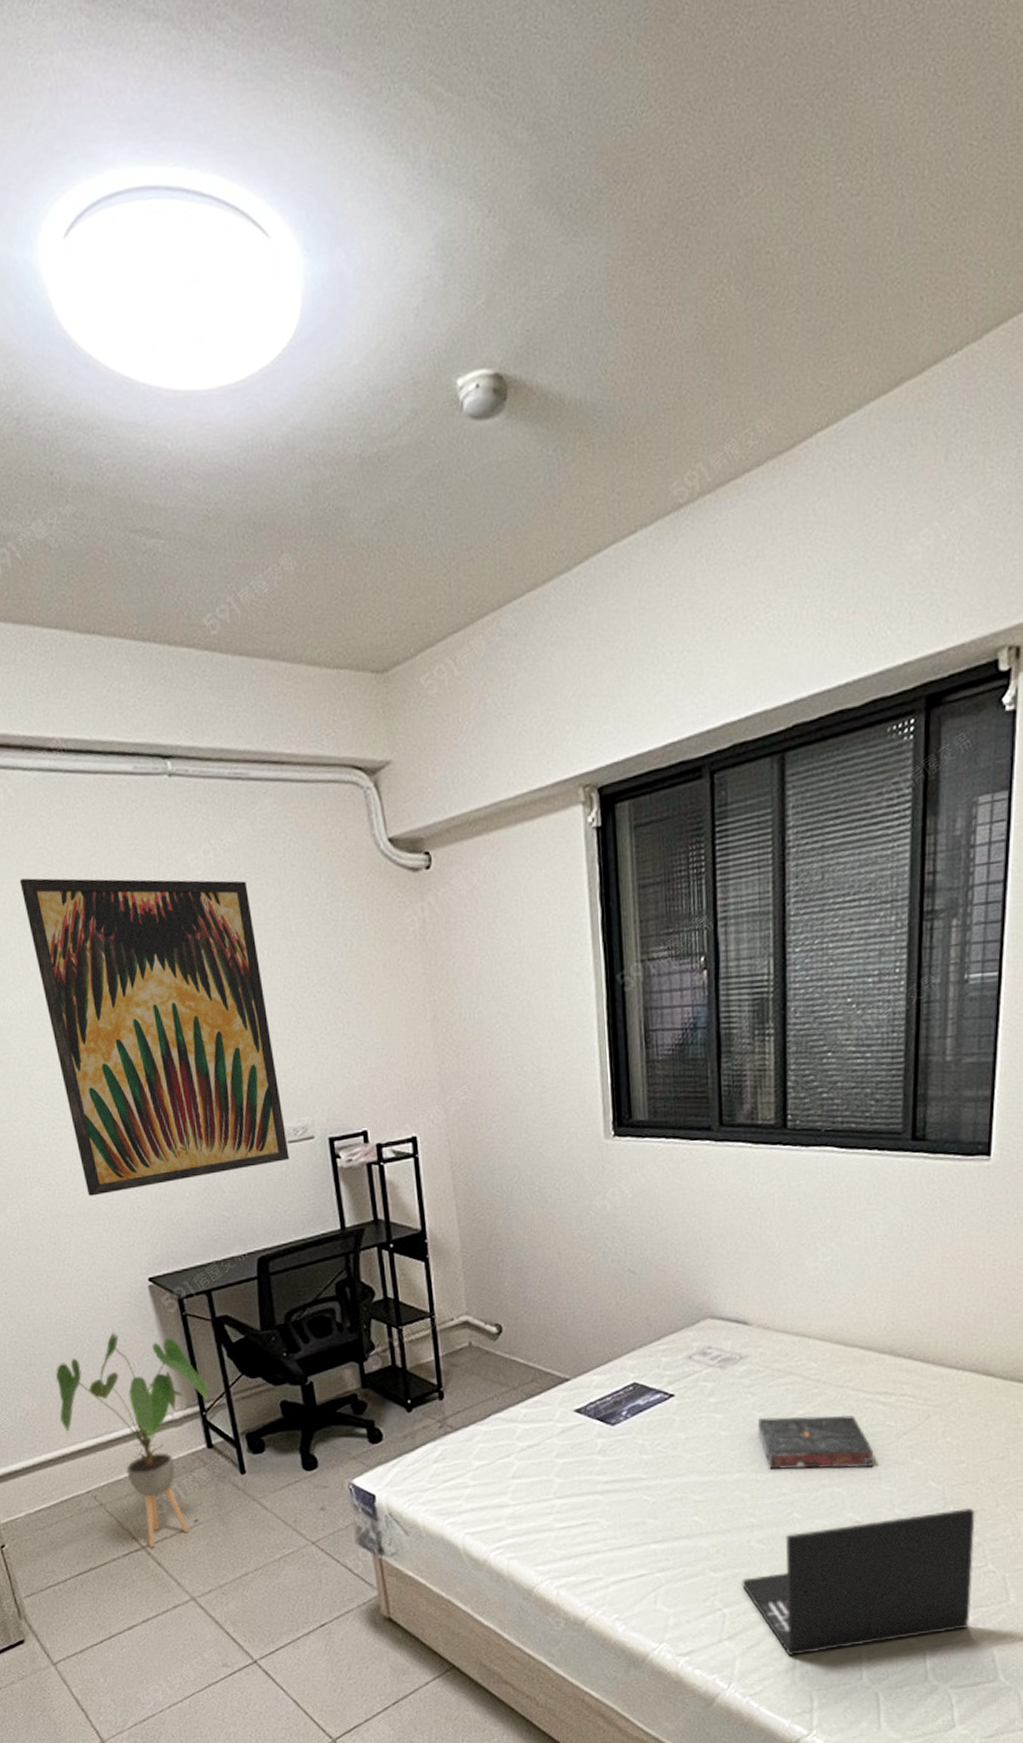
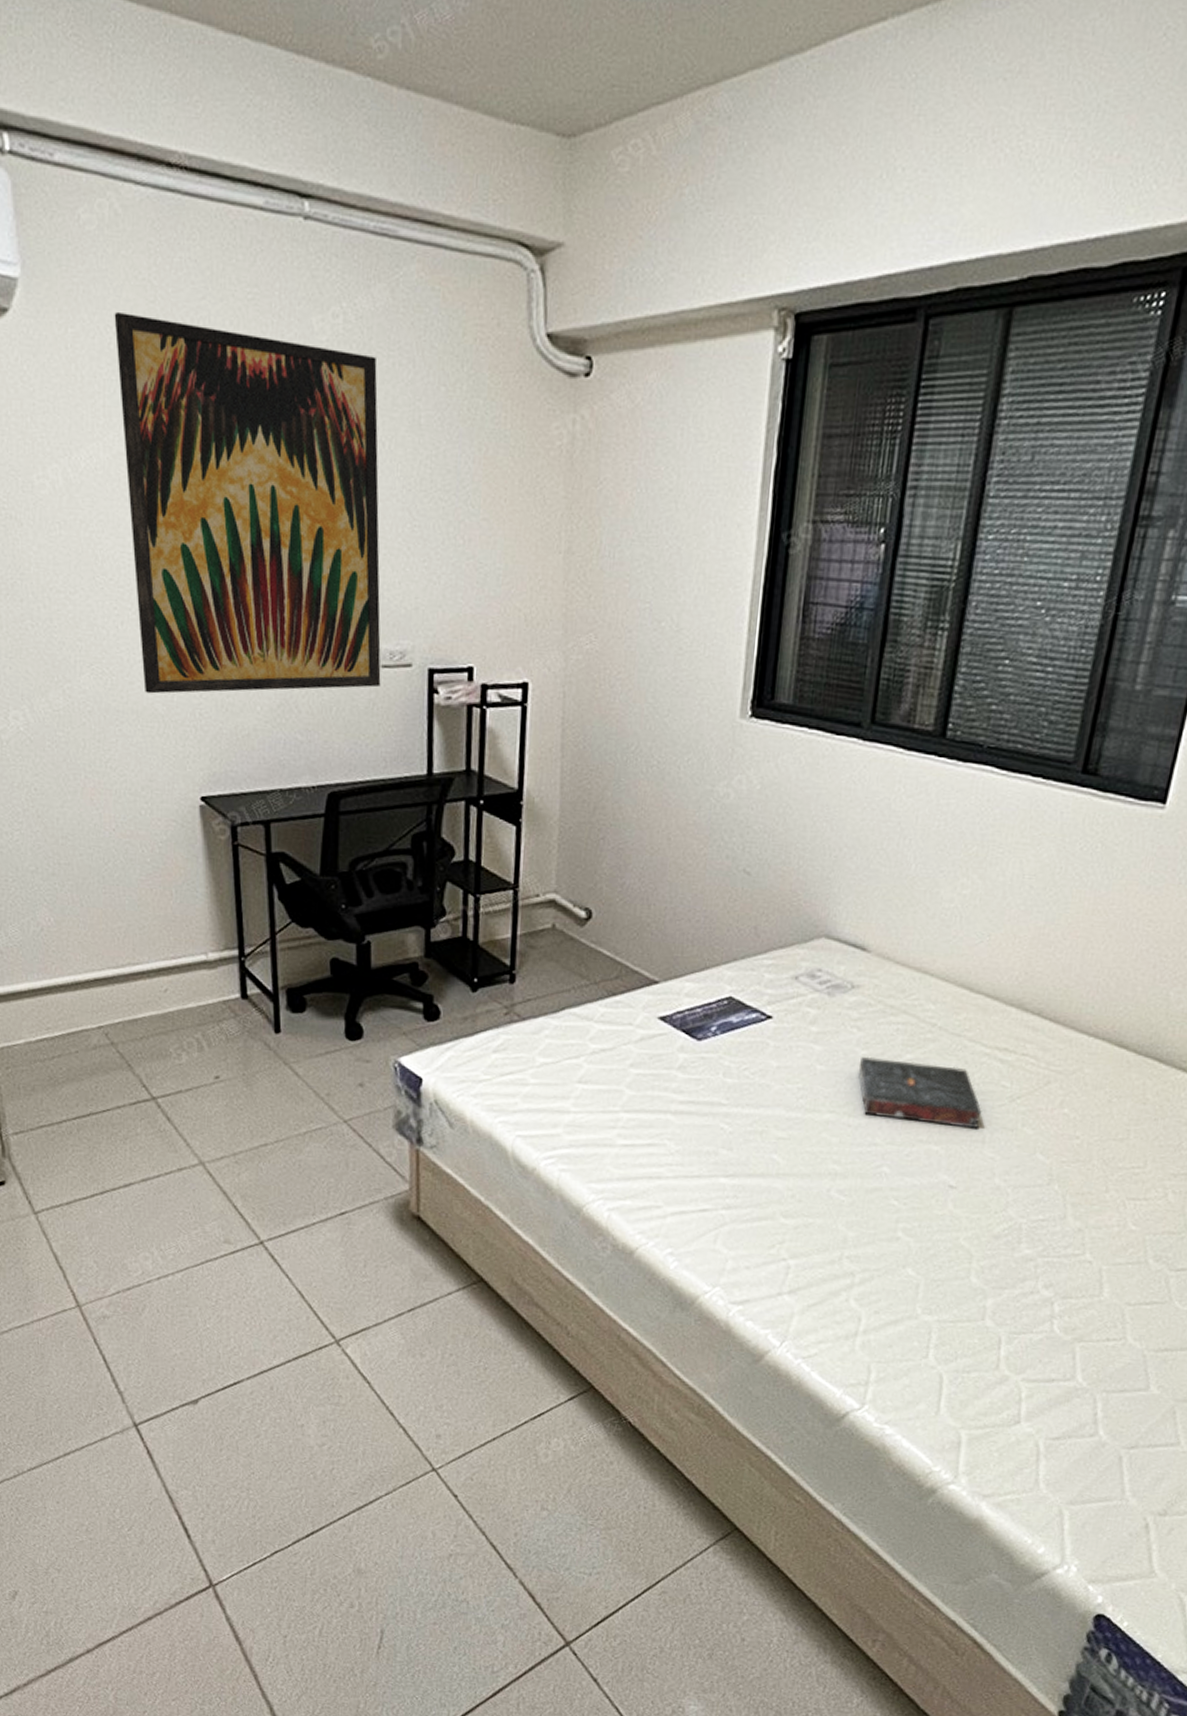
house plant: present [55,1332,208,1548] -> none [79,851,251,1101]
laptop: present [742,1507,975,1657] -> none [813,1188,1081,1322]

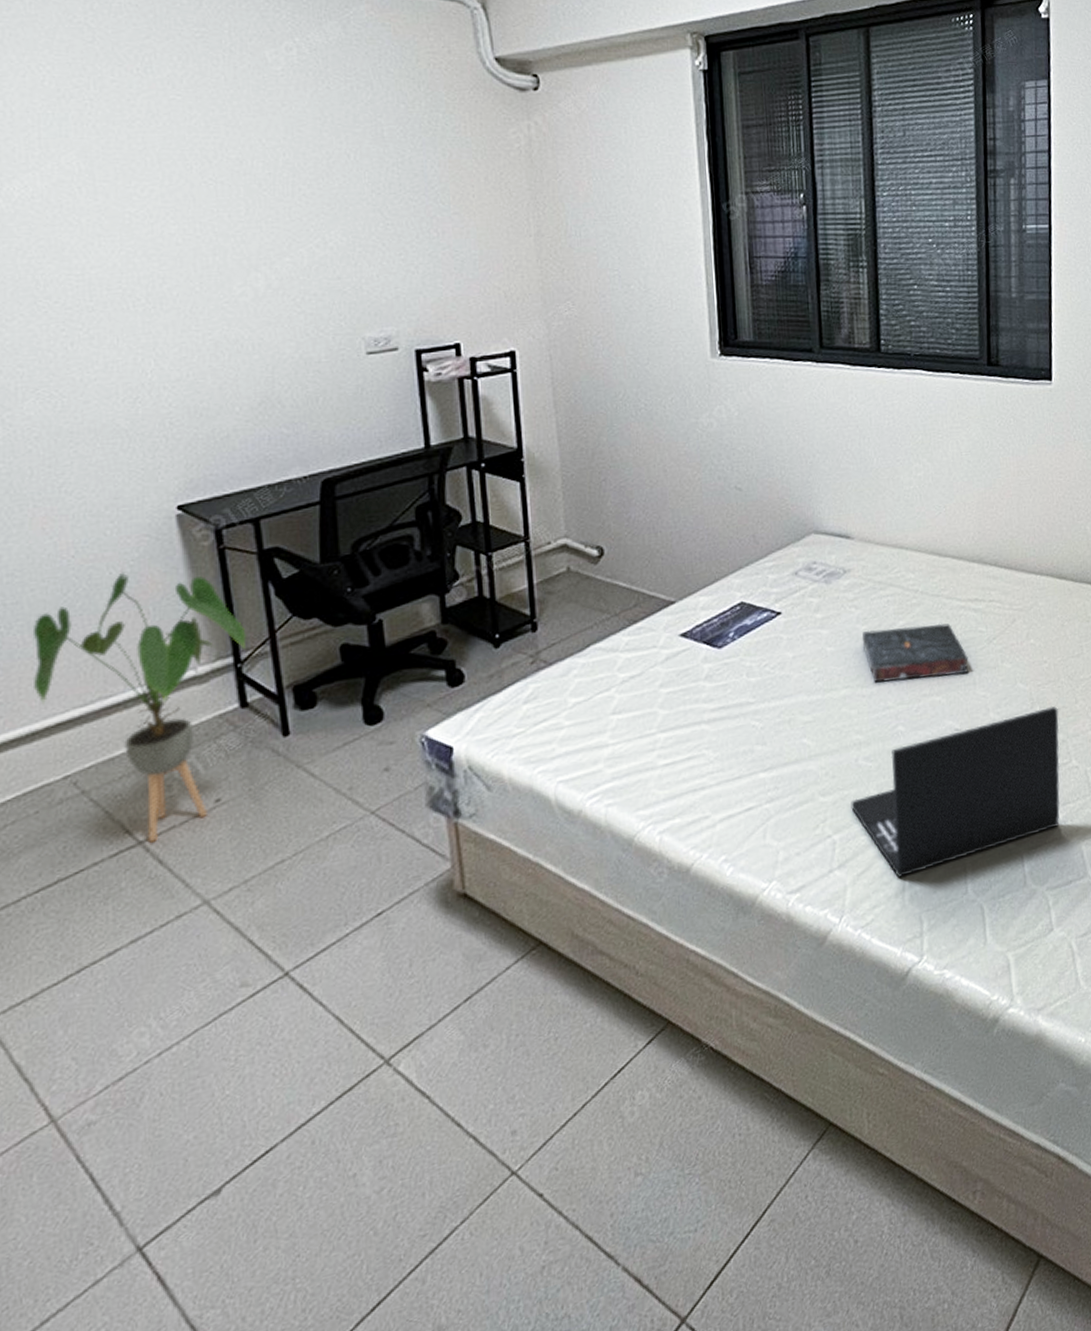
house plant: none [79,851,251,1101] -> present [32,572,247,843]
wall art: present [114,311,381,694] -> none [47,51,368,410]
laptop: none [813,1188,1081,1322] -> present [851,706,1060,878]

